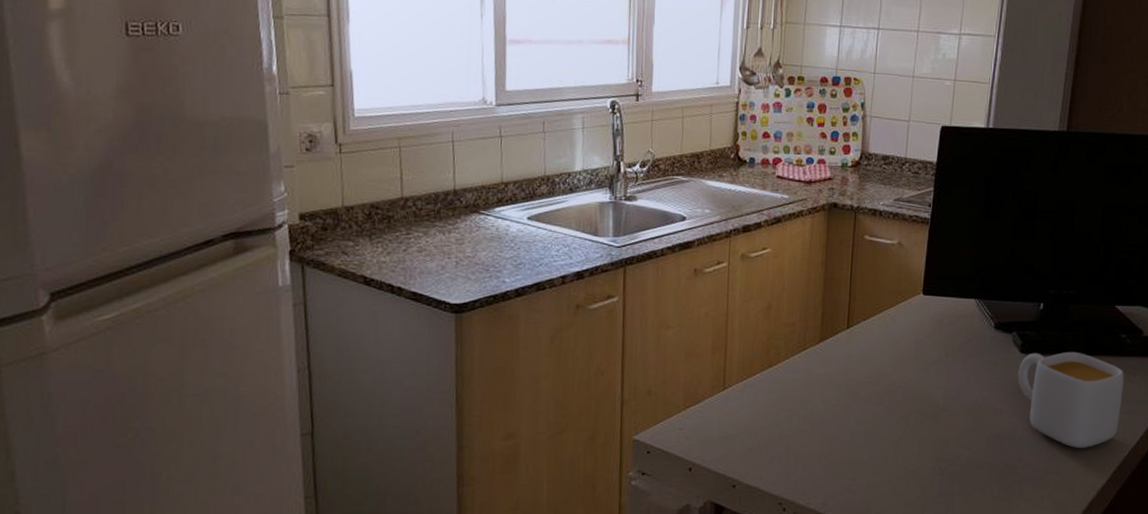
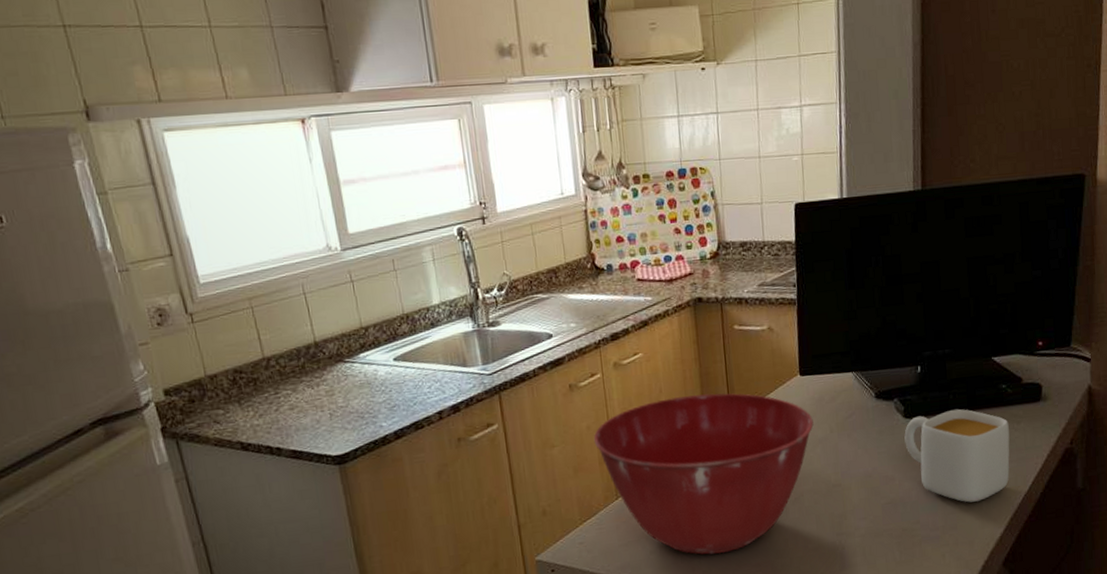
mixing bowl: none [709,297,930,462] -> present [593,393,814,555]

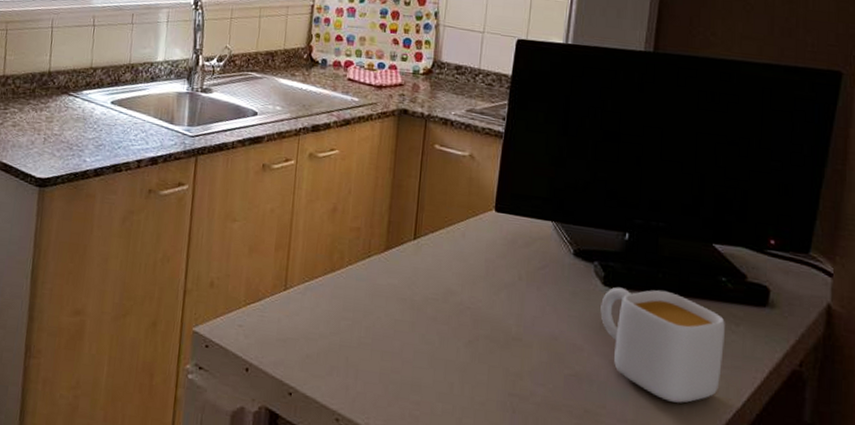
mixing bowl: present [593,393,814,555] -> none [274,200,502,380]

